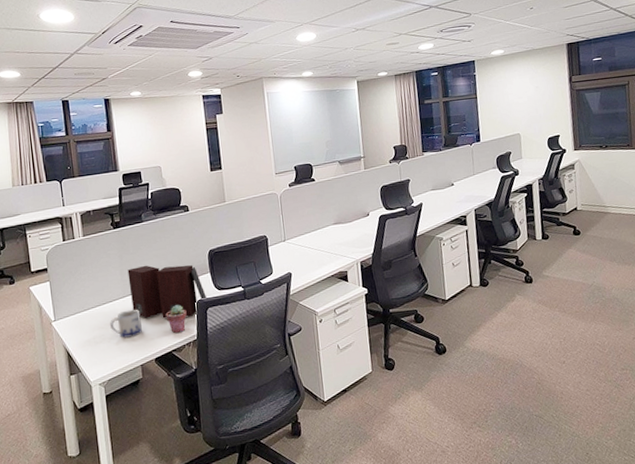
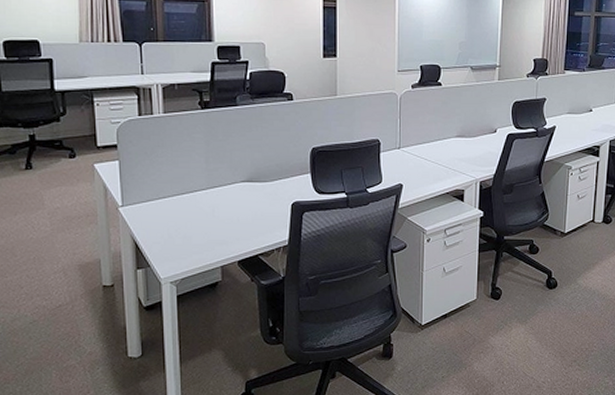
mug: present [110,309,142,338] -> none [189,204,226,234]
speaker: present [127,265,208,319] -> none [214,155,305,219]
potted succulent: present [165,305,187,334] -> none [254,205,279,236]

